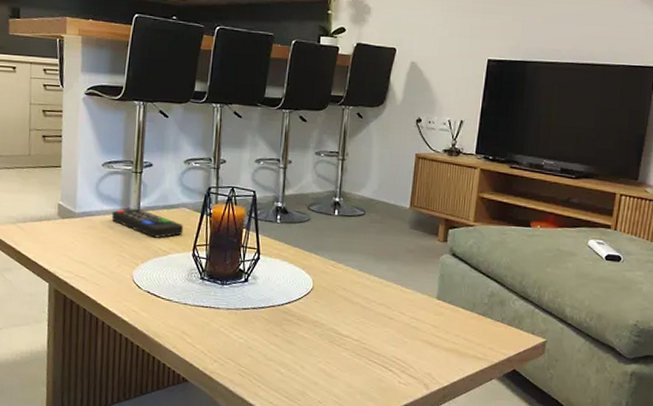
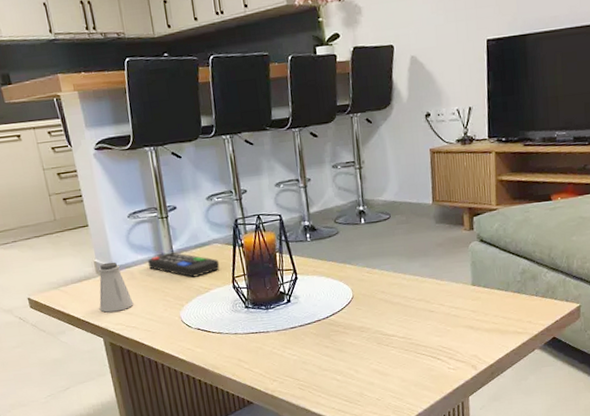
saltshaker: none [53,206,88,259] -> present [98,262,134,313]

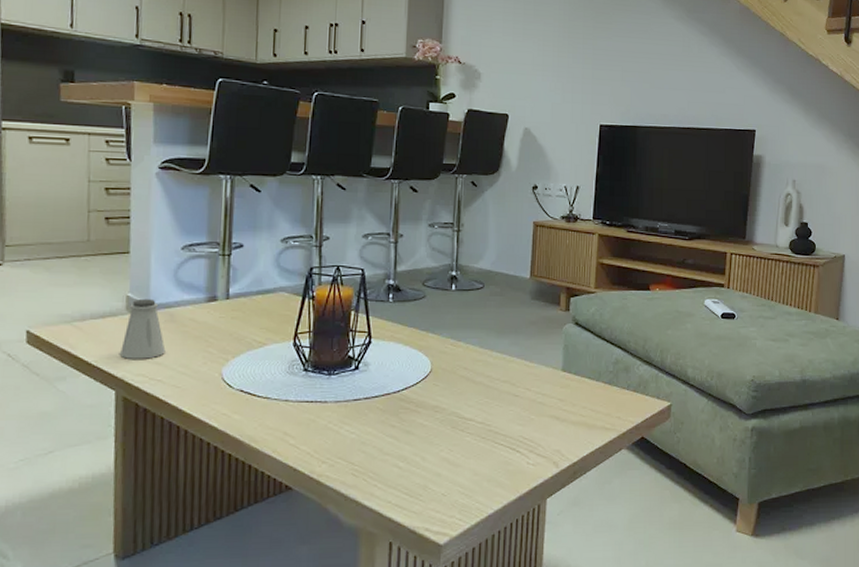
remote control: present [147,252,220,277] -> none [194,295,283,328]

